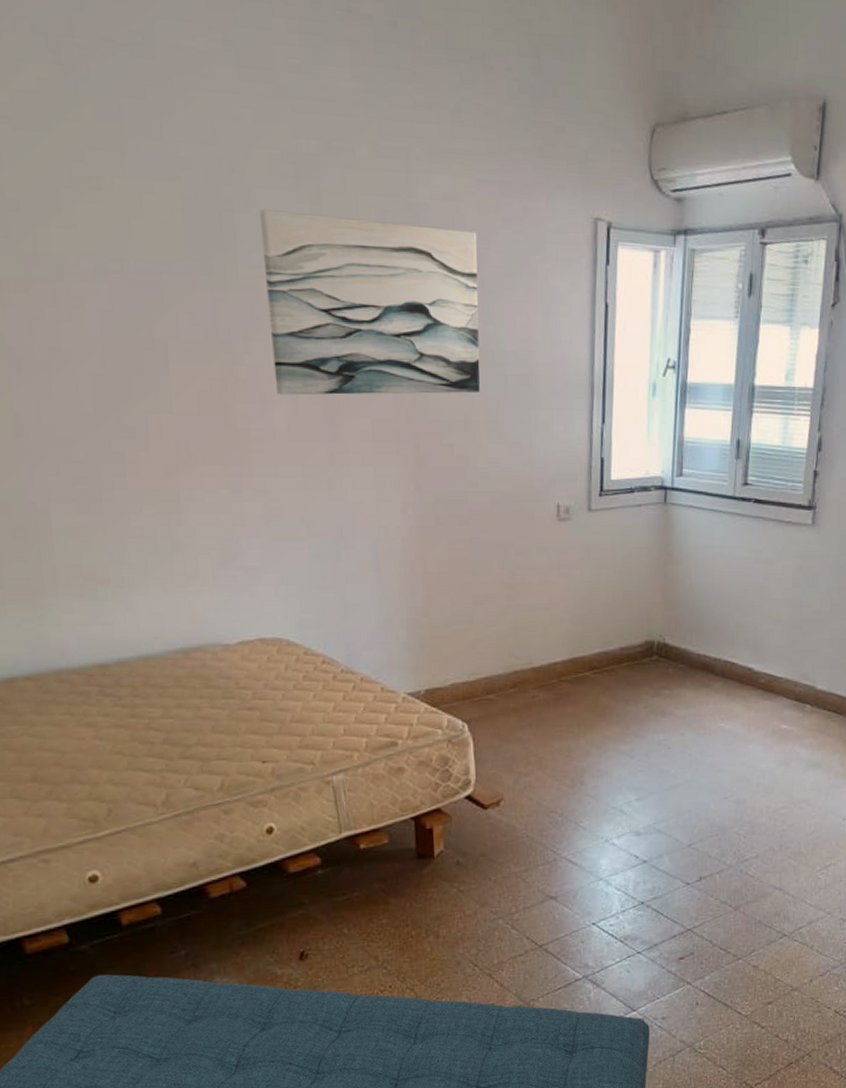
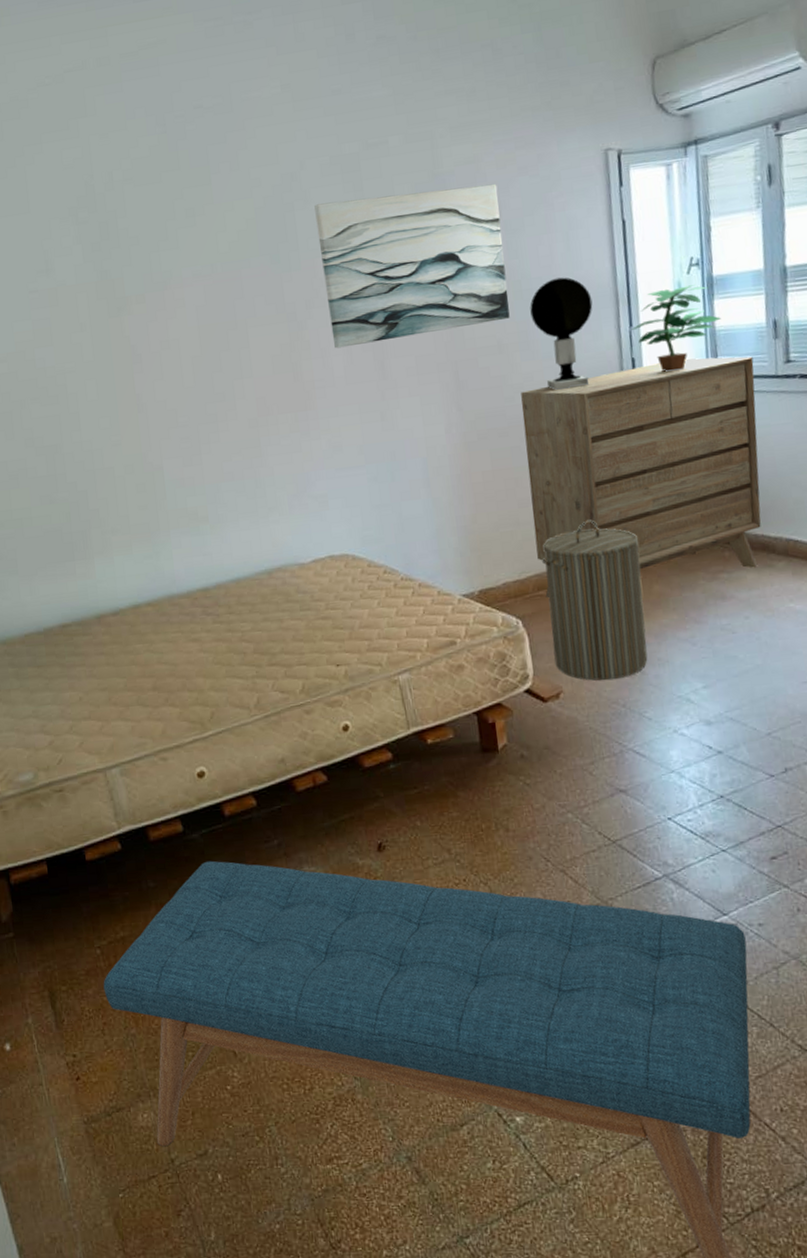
dresser: none [484,466,715,702] -> present [521,356,761,598]
laundry hamper: none [493,624,591,790] -> present [542,519,648,681]
table lamp: none [502,355,567,481] -> present [530,277,593,390]
potted plant: none [603,388,690,479] -> present [631,285,721,372]

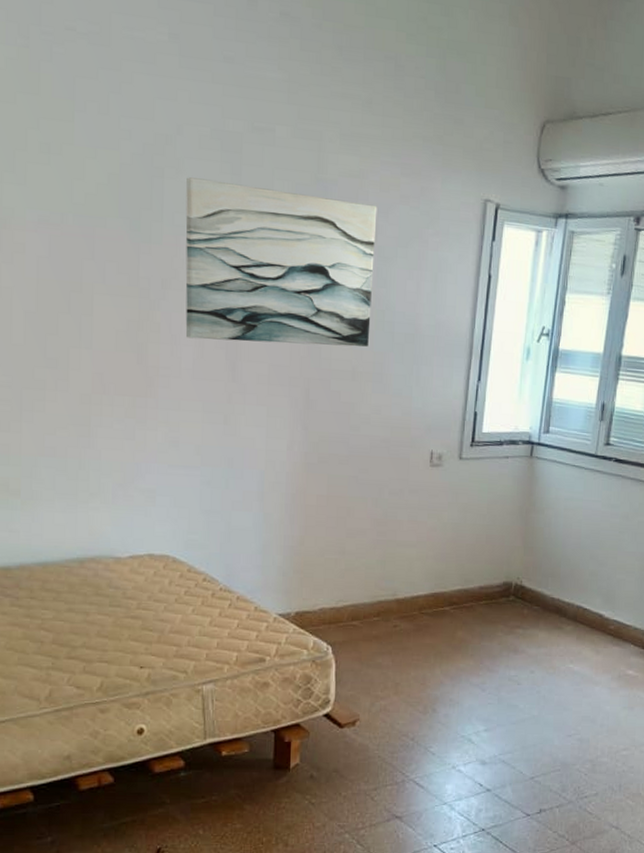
dresser: present [521,356,761,598] -> none [357,421,579,628]
table lamp: present [530,277,593,390] -> none [389,316,448,430]
laundry hamper: present [542,519,648,681] -> none [356,560,452,714]
potted plant: present [631,285,721,372] -> none [479,351,559,433]

